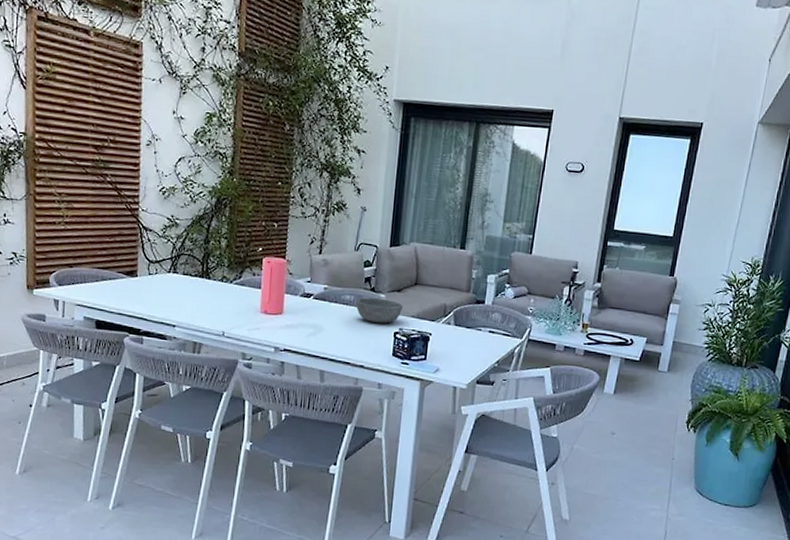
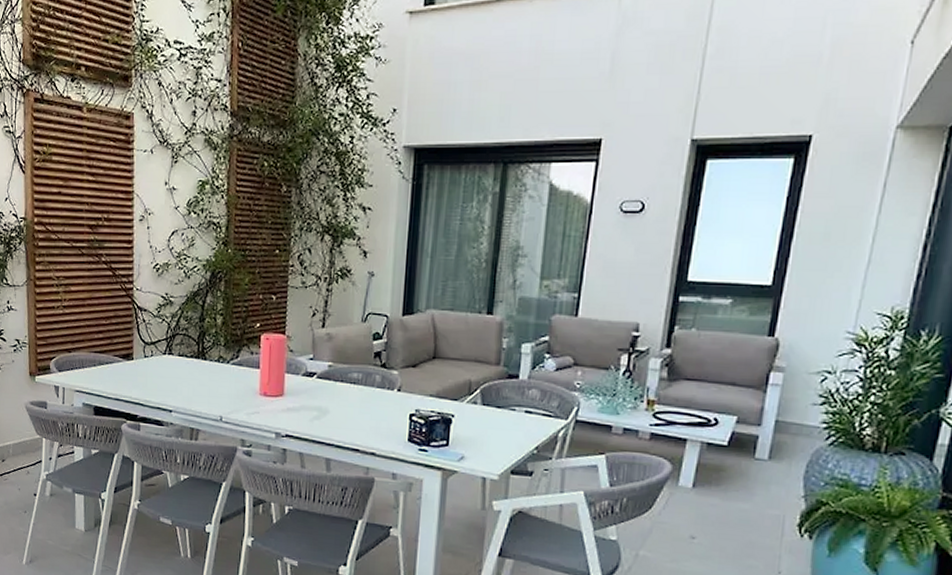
bowl: present [356,297,404,324] -> none [365,374,420,404]

